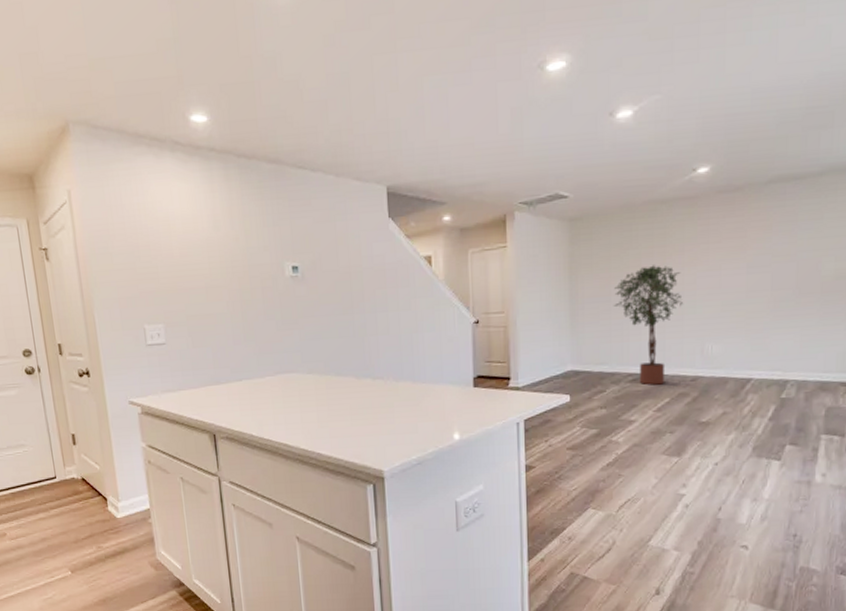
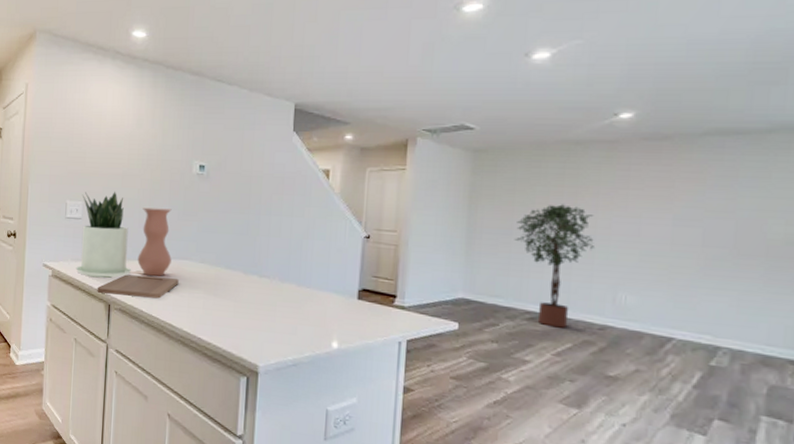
planter: none [161,307,234,407] -> present [75,191,132,278]
cutting board: none [197,395,288,425] -> present [97,274,179,299]
vase: none [235,319,277,396] -> present [137,207,172,276]

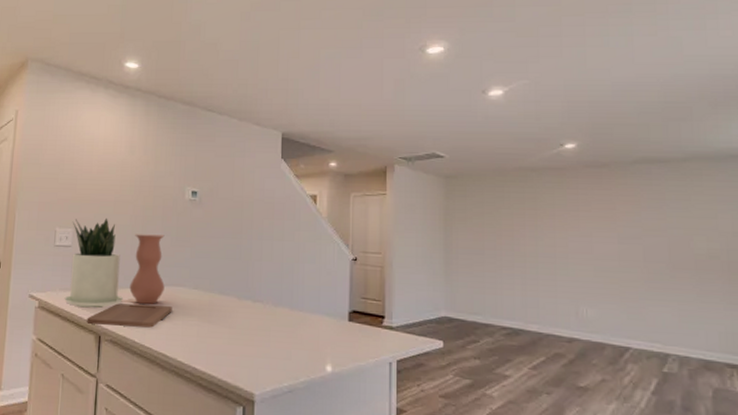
potted tree: present [514,204,594,328] -> none [486,225,555,342]

